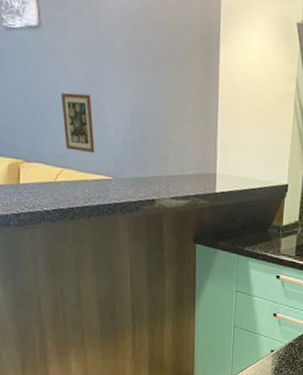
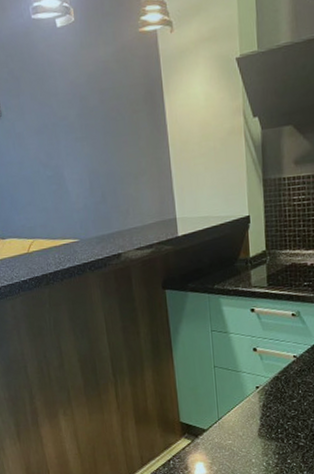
picture frame: present [60,92,95,154] -> none [24,167,61,222]

